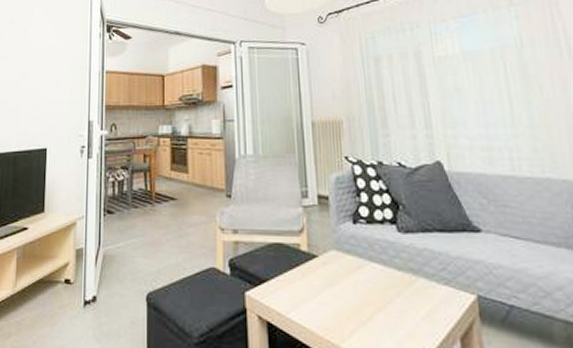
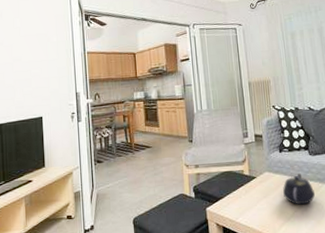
teapot: none [357,256,405,305] -> present [283,172,315,205]

